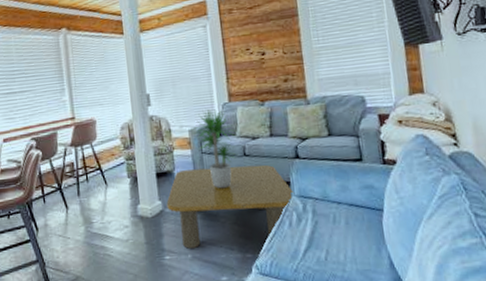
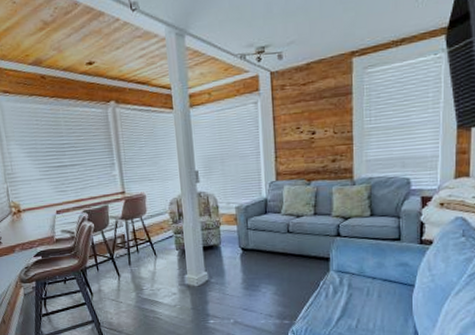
coffee table: present [166,164,295,249] -> none [212,241,333,314]
potted plant: present [191,110,237,189] -> none [237,188,282,263]

